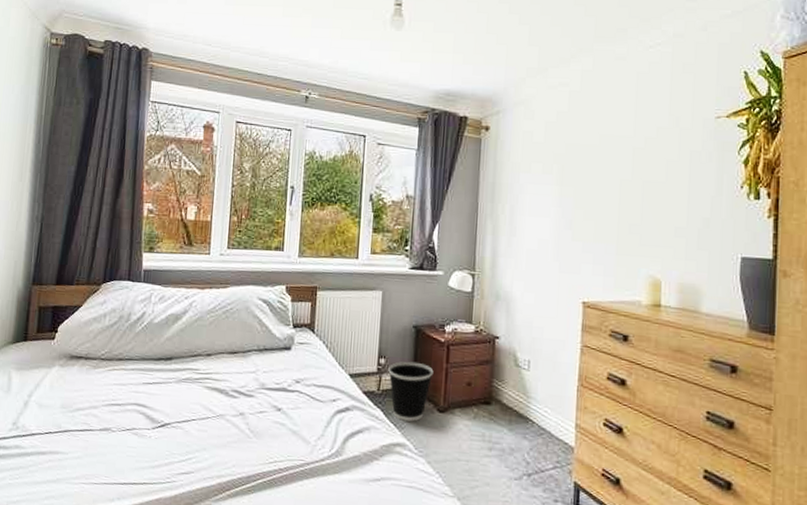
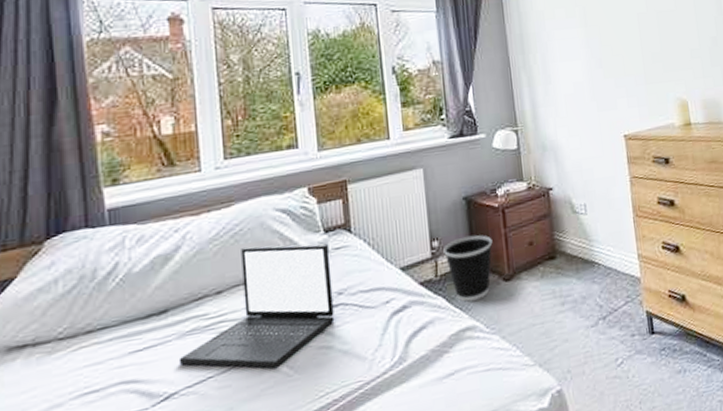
laptop: none [174,323,295,429] -> present [178,243,335,369]

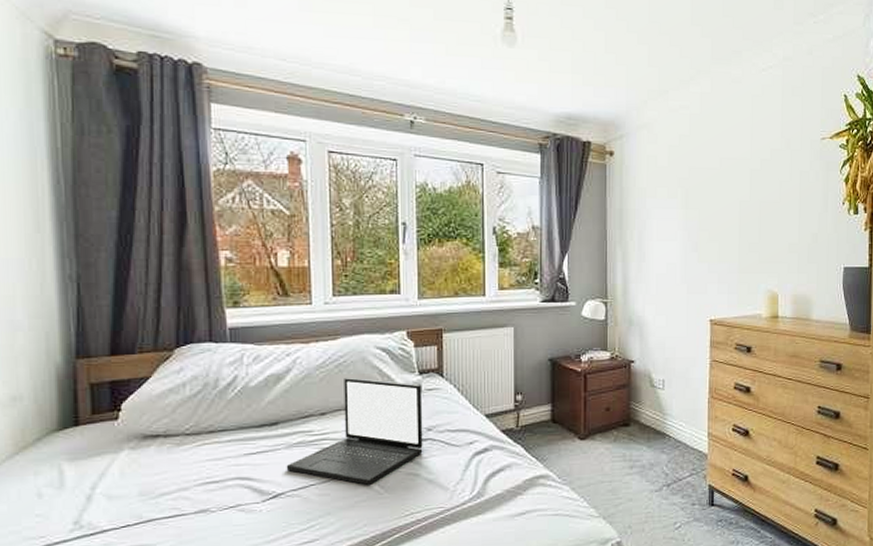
wastebasket: present [443,235,493,302] -> none [526,394,572,453]

